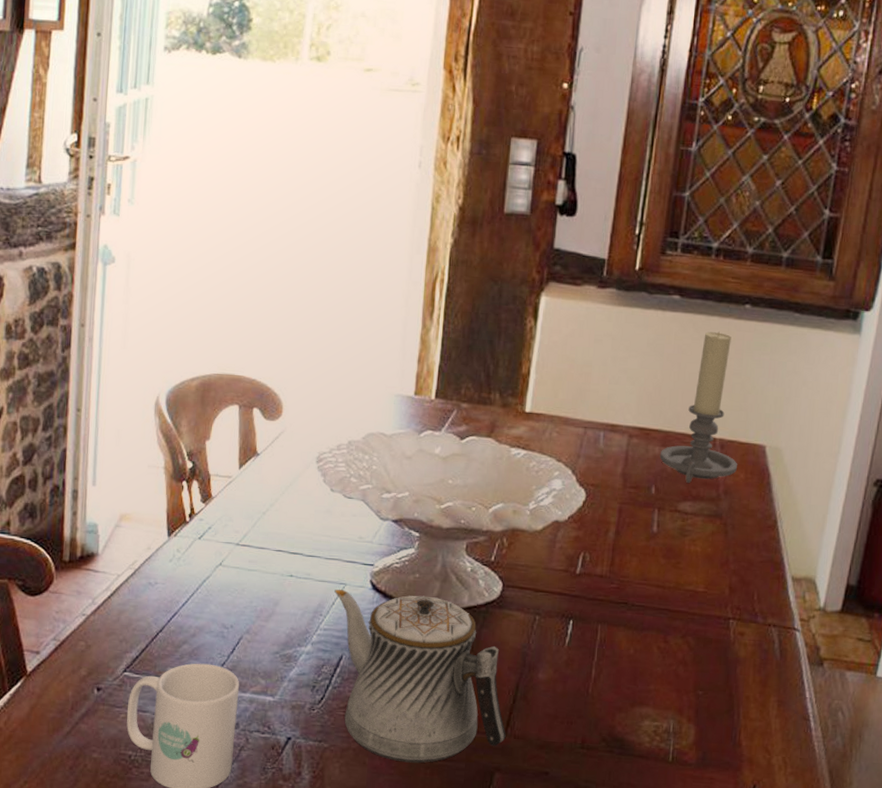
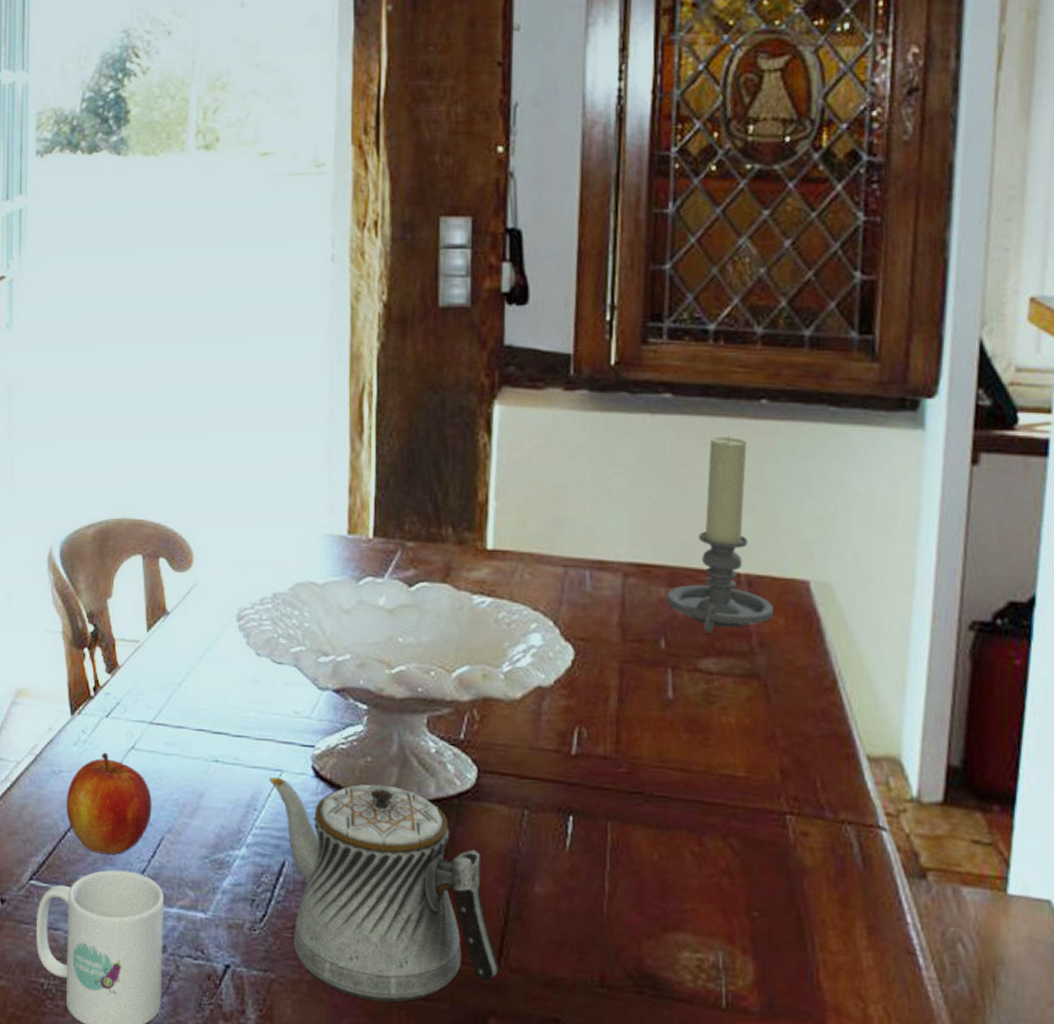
apple: none [159,568,234,651] -> present [66,752,152,855]

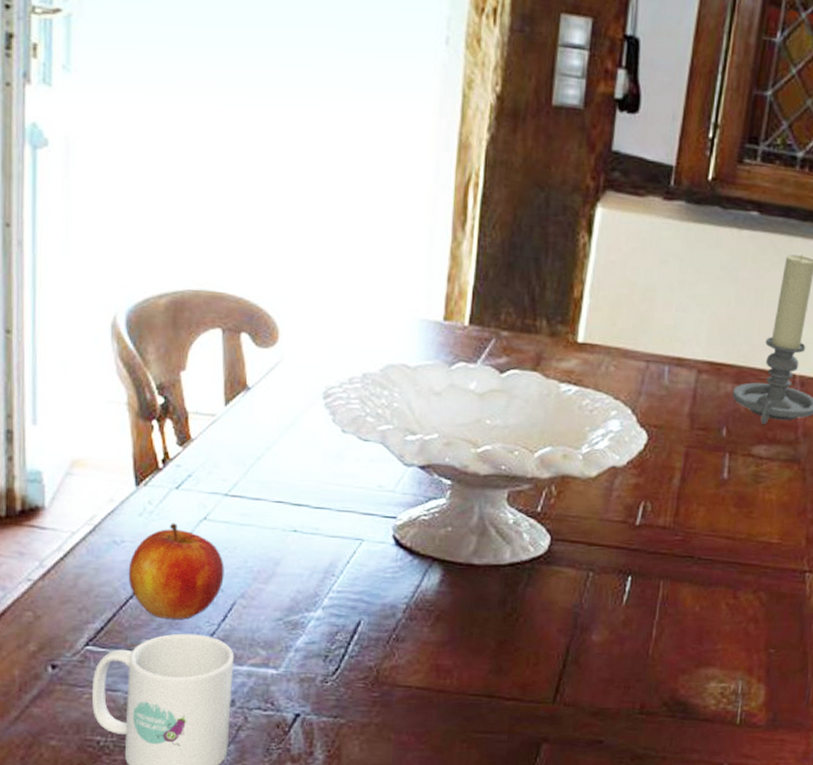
teapot: present [269,777,499,1003] -> none [349,545,555,737]

